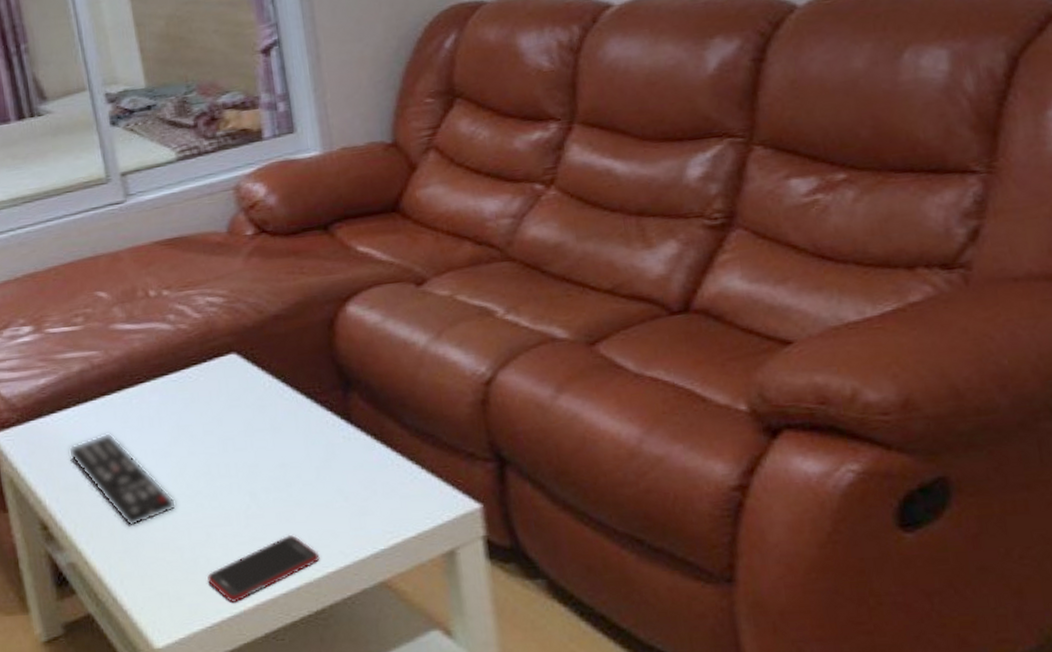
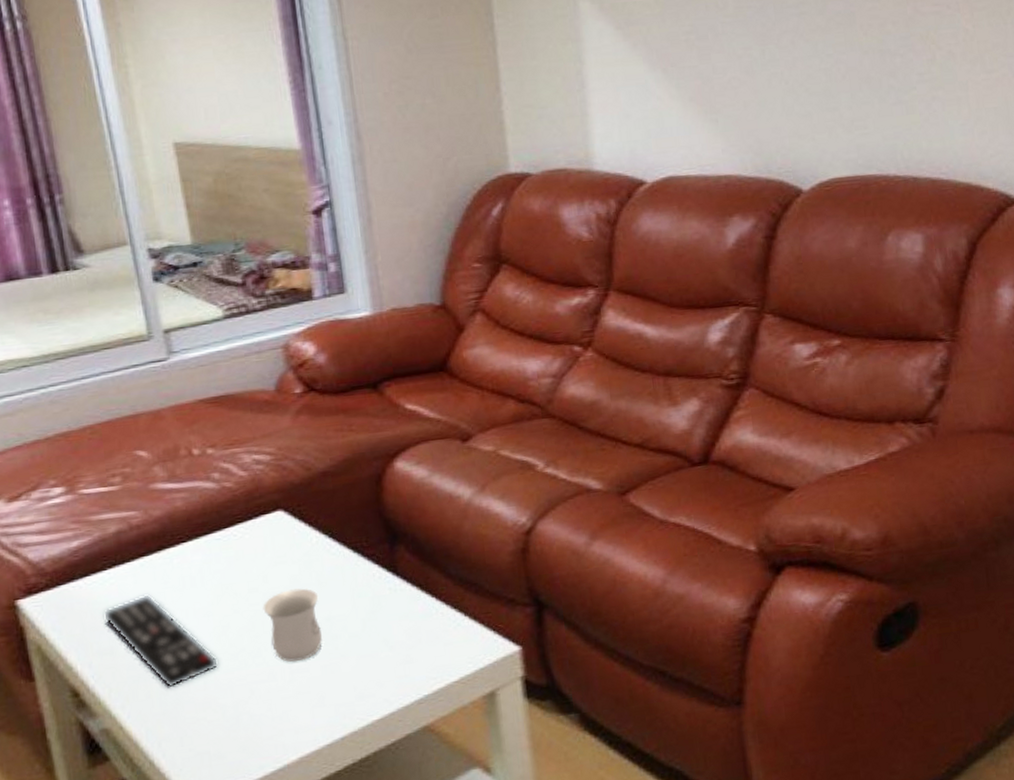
cell phone: present [207,534,320,603] -> none [250,686,365,757]
mug: none [218,433,277,508] -> present [263,588,323,663]

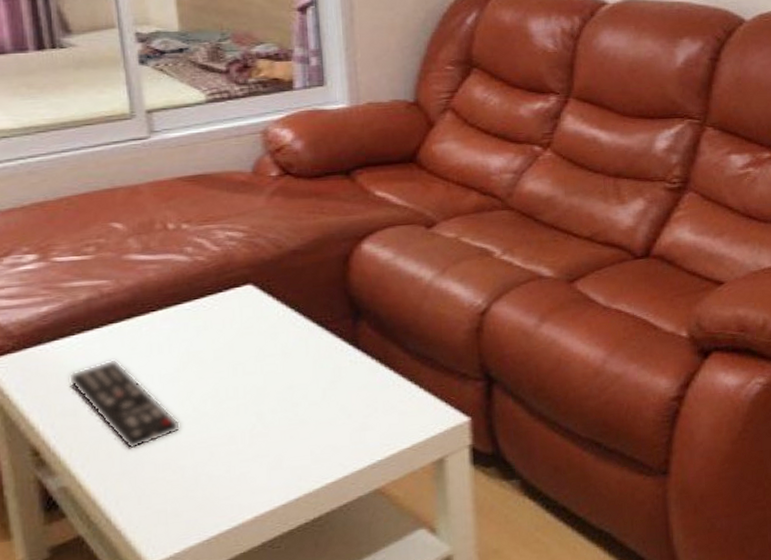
mug: present [263,588,323,663] -> none [227,358,284,427]

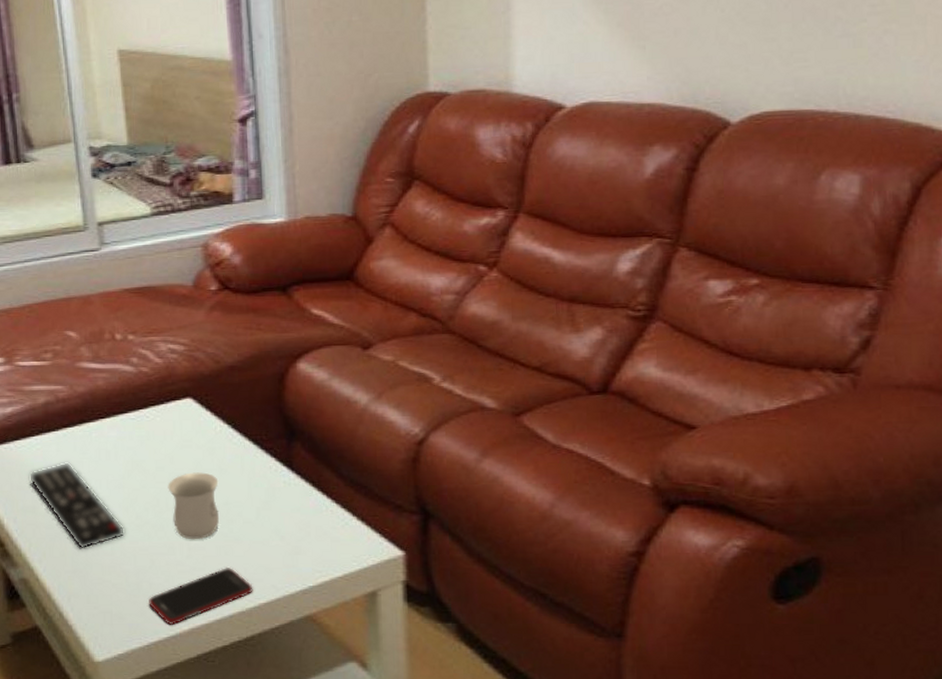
cell phone: none [208,450,320,516] -> present [149,566,253,625]
mug: none [227,358,284,427] -> present [168,472,220,540]

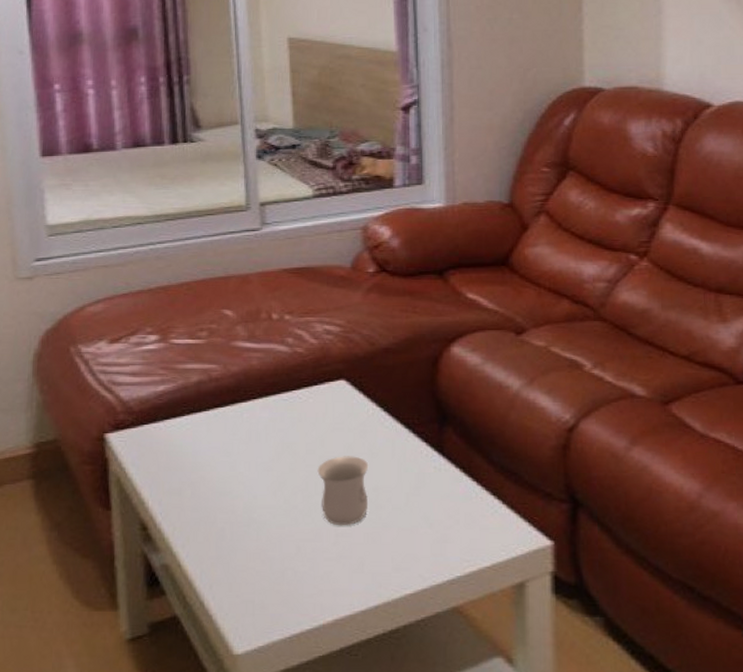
remote control: present [28,462,126,550] -> none [176,443,272,536]
cell phone: present [149,566,253,625] -> none [293,554,400,615]

